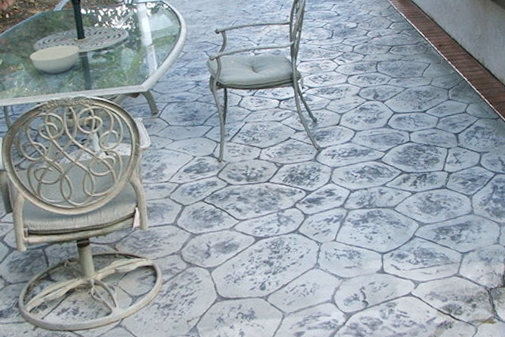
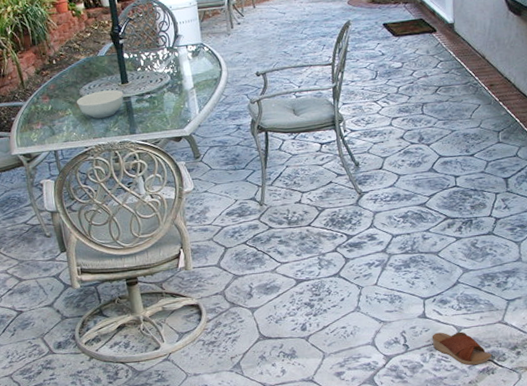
sandal: none [390,286,449,321] -> present [432,331,492,366]

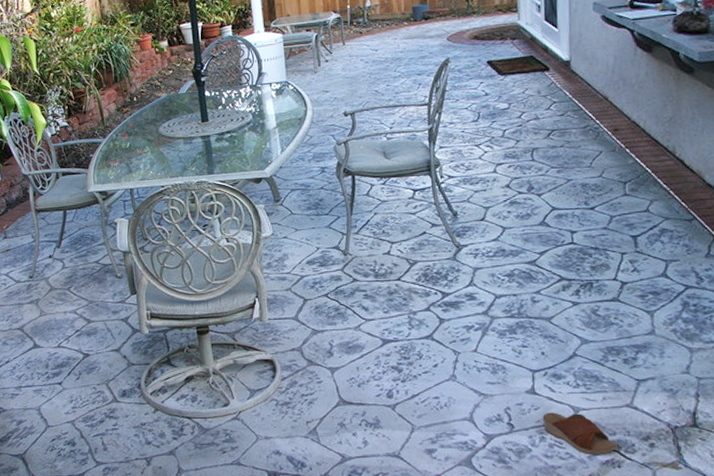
bowl: present [76,89,124,119] -> none [155,128,203,157]

